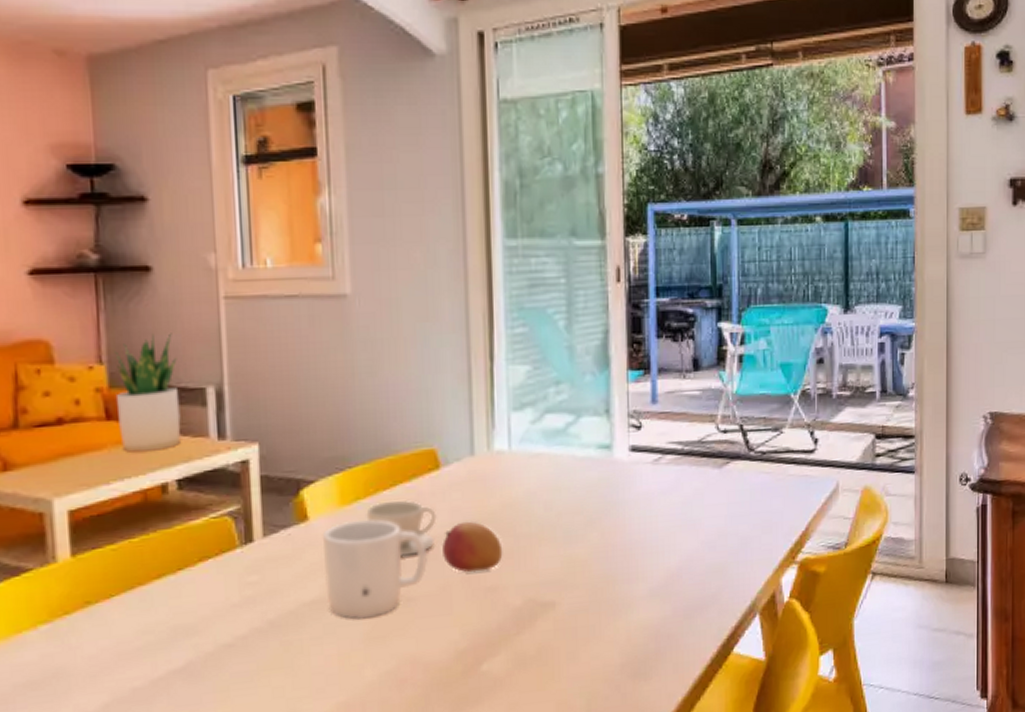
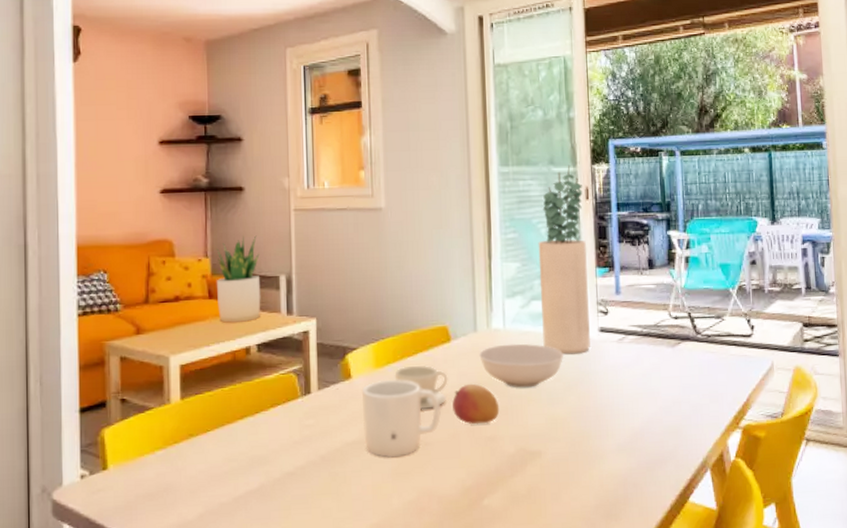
bowl: none [477,468,586,525] -> present [479,343,564,388]
vase: none [554,236,619,481] -> present [538,164,590,355]

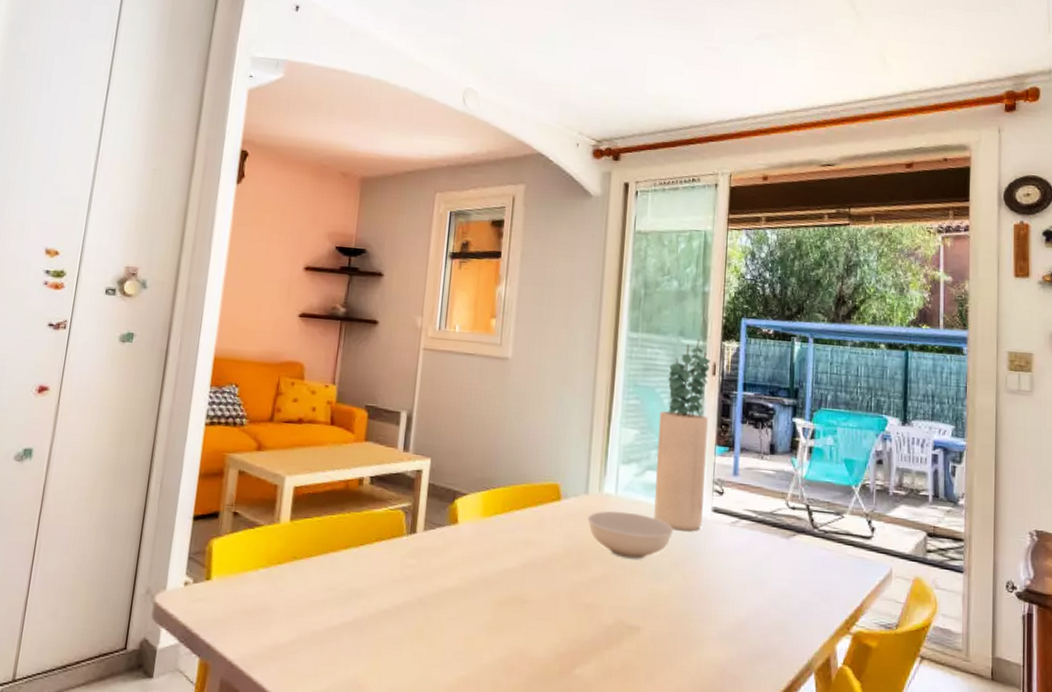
planter: present [216,235,261,324] -> none [338,368,385,453]
mug: present [361,380,442,458] -> none [463,529,544,611]
teacup: present [394,365,448,409] -> none [500,518,554,565]
fruit: present [452,383,500,425] -> none [555,546,602,590]

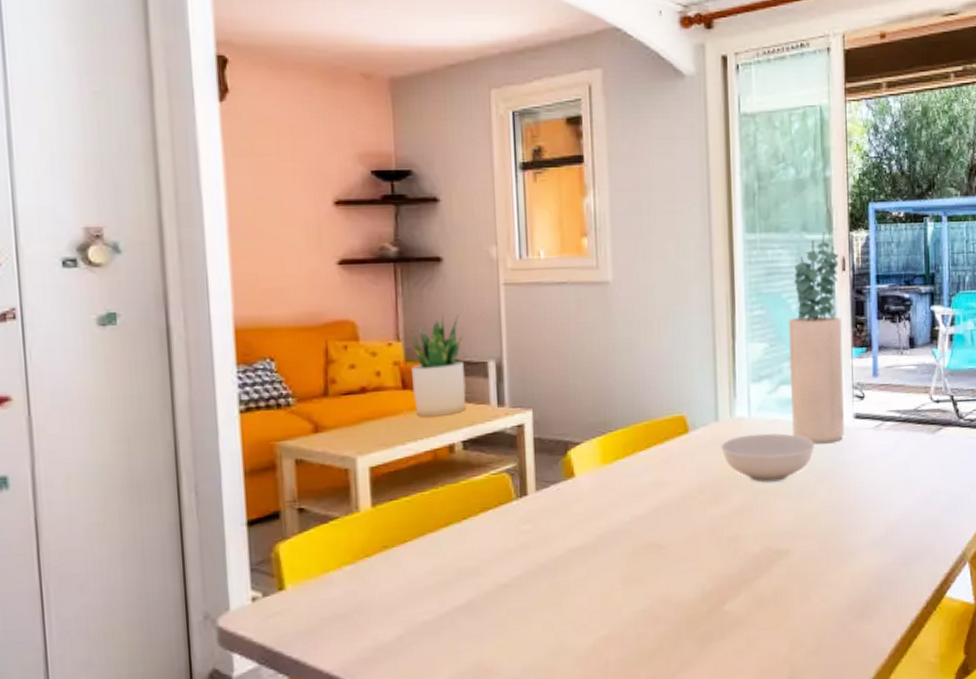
planter: none [338,368,385,453] -> present [410,314,466,418]

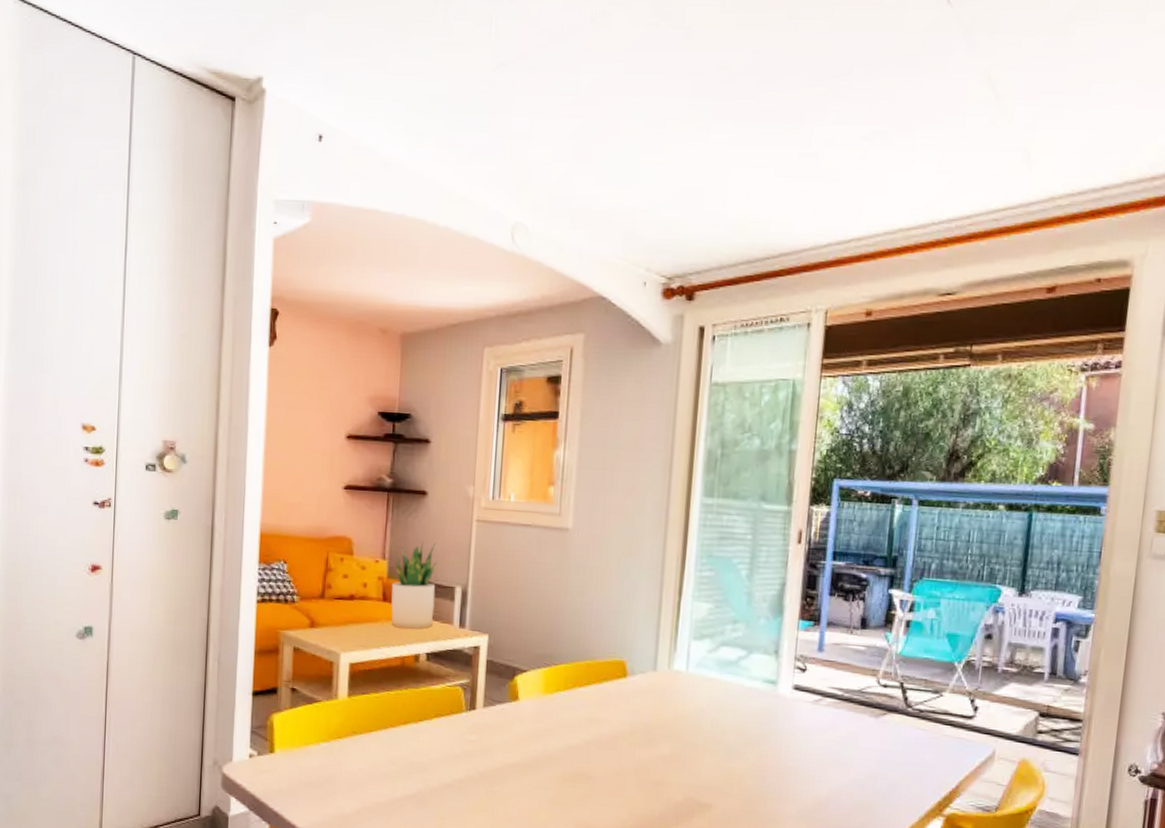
bowl: present [721,433,816,482] -> none [656,688,750,737]
vase: present [788,231,844,444] -> none [727,502,795,710]

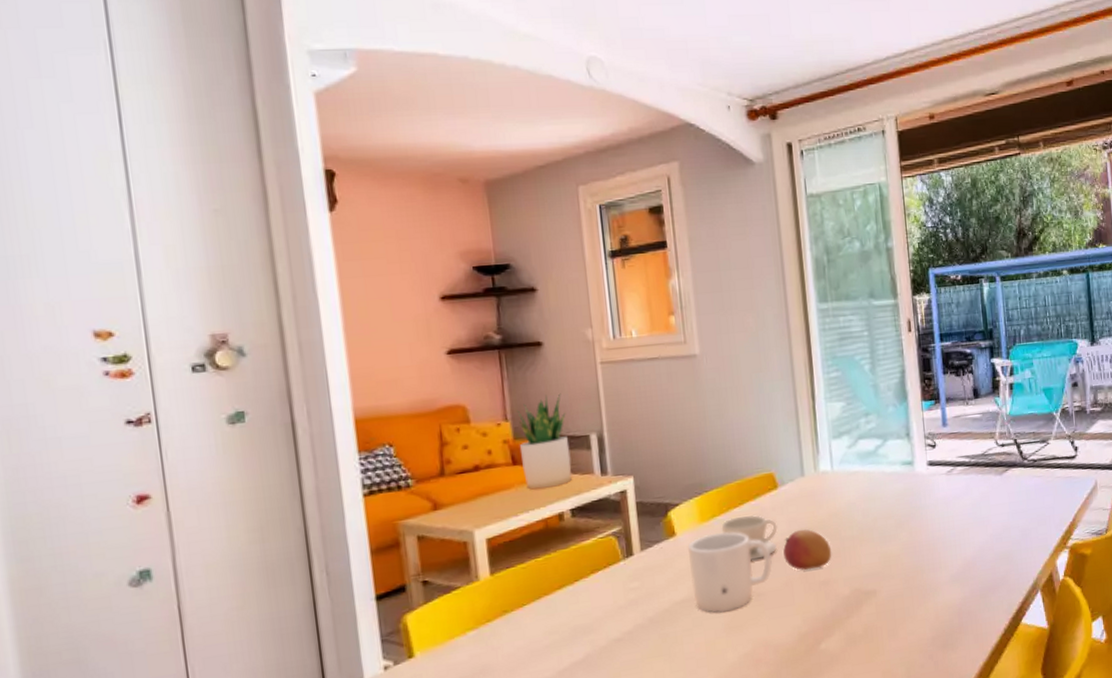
mug: none [525,706,609,786] -> present [687,532,773,613]
teacup: none [563,695,620,742] -> present [721,514,778,560]
fruit: none [621,723,672,768] -> present [783,529,832,570]

